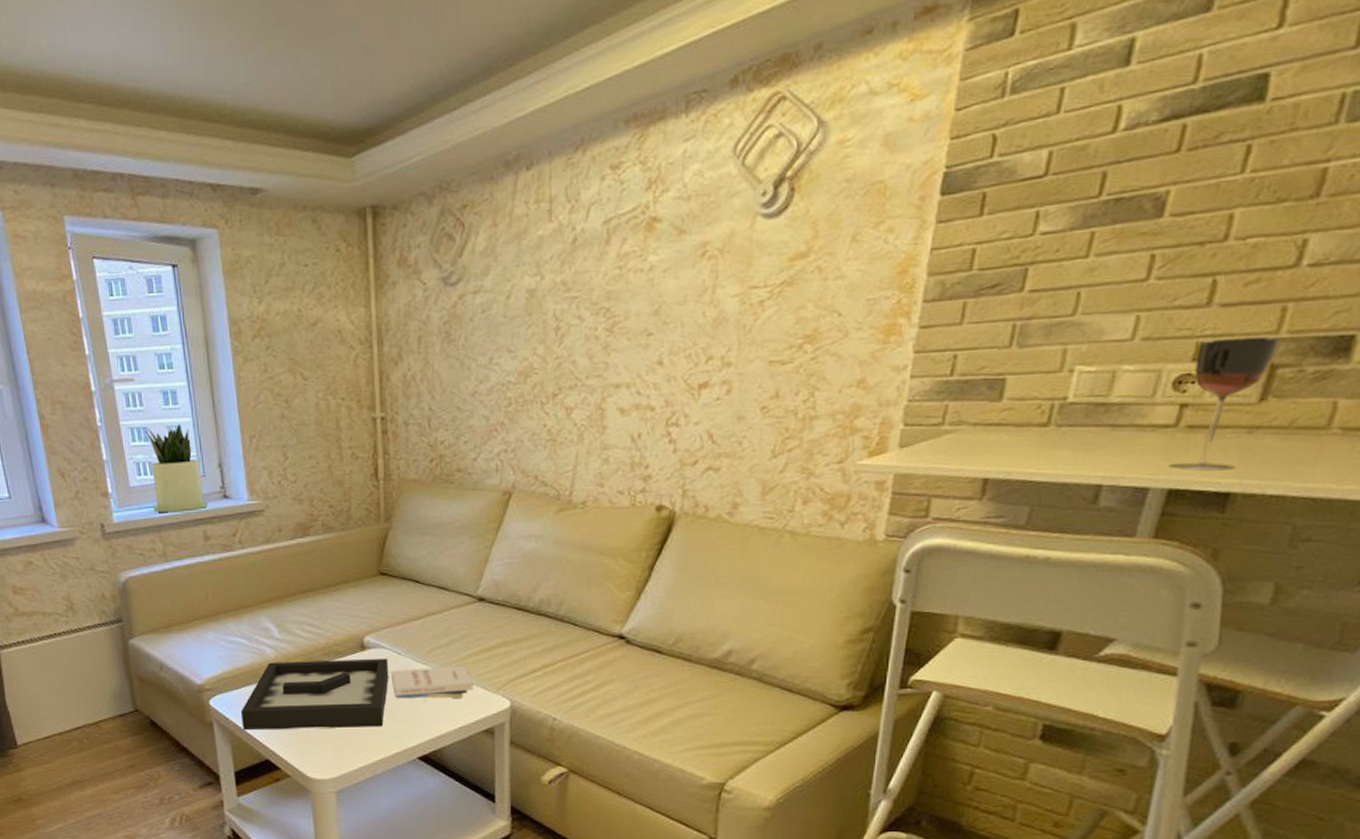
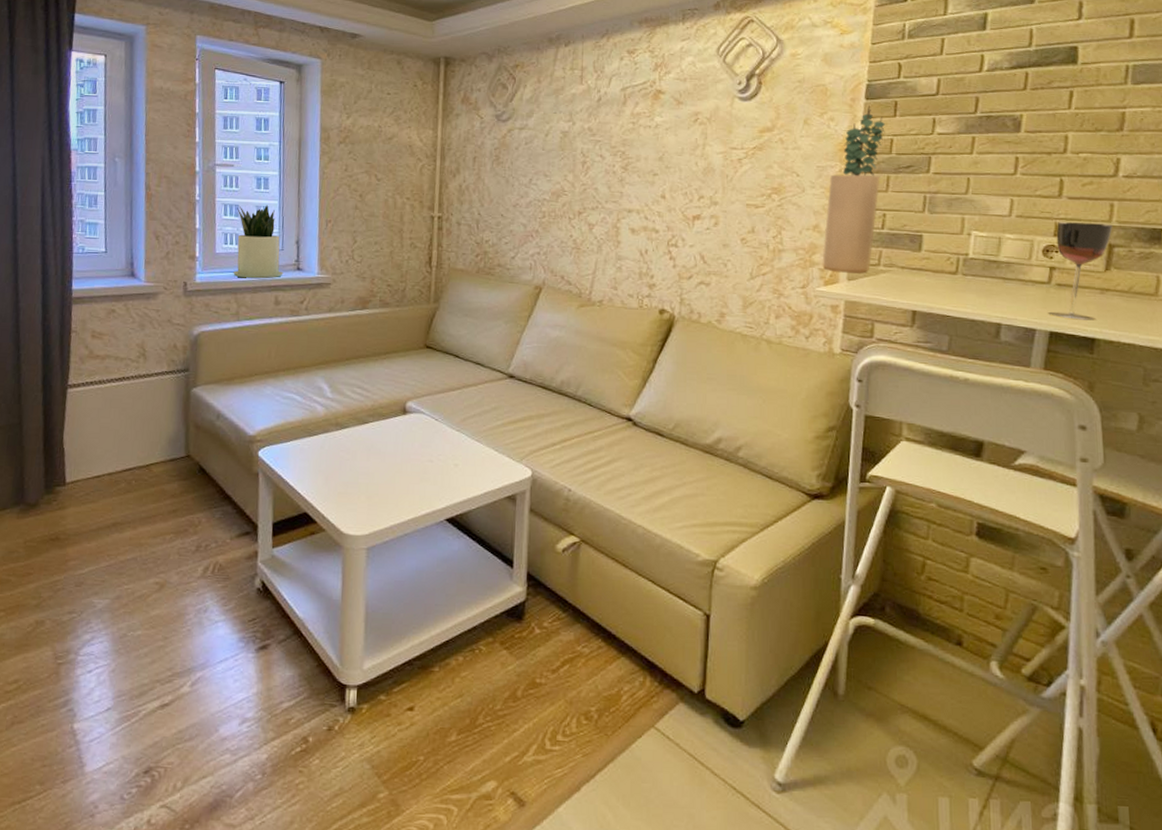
decorative tray: present [240,657,389,731] -> none [286,419,426,487]
books: present [390,665,474,699] -> none [427,434,500,466]
vase: none [866,203,966,439] -> present [822,105,885,274]

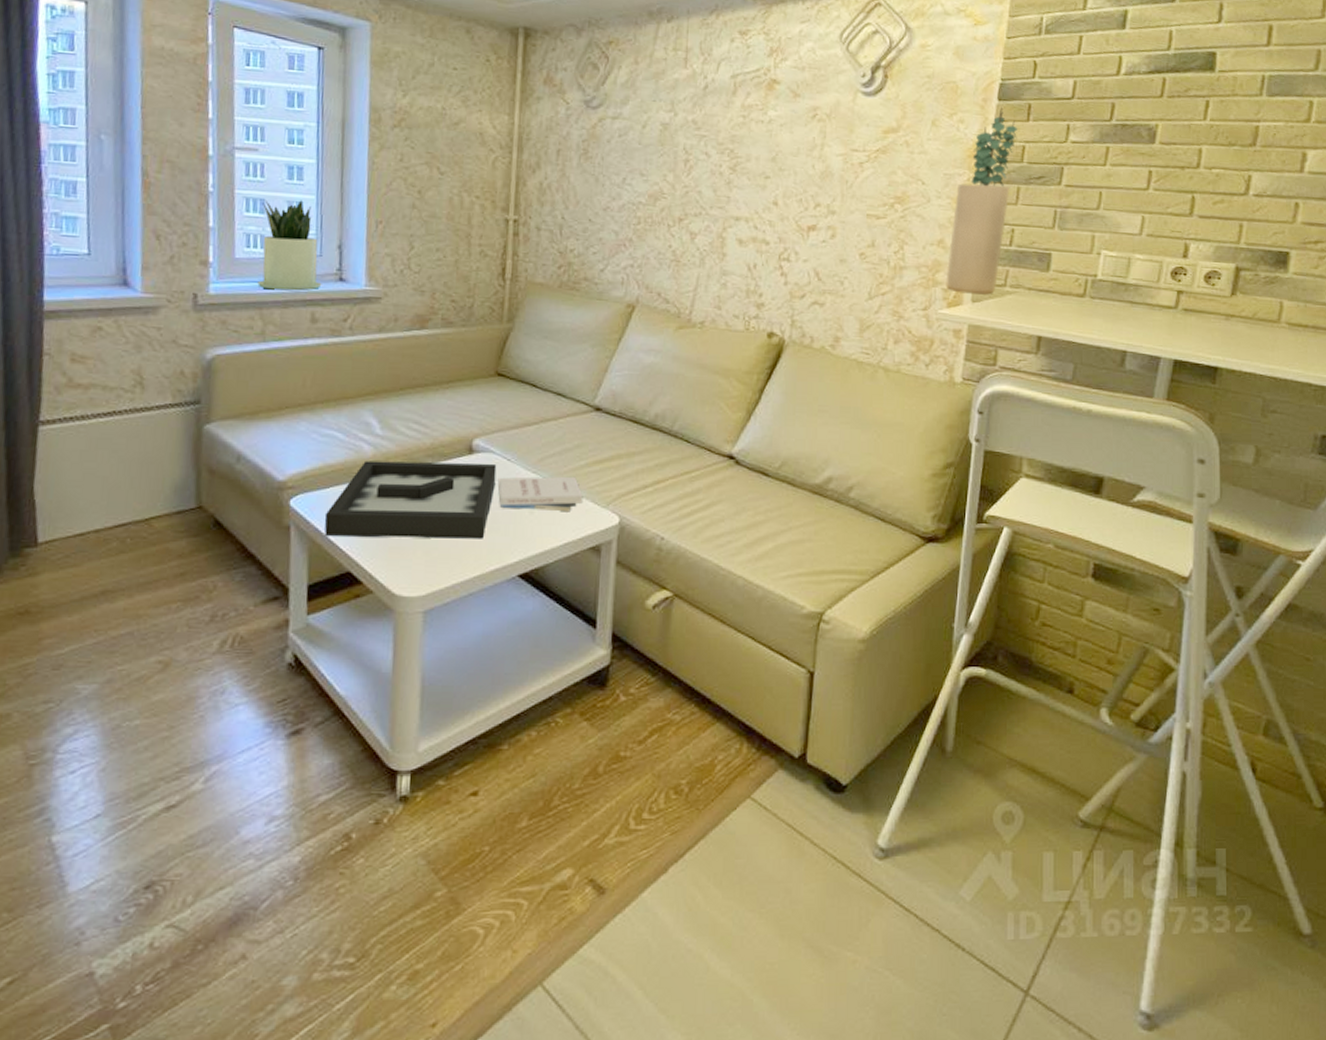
decorative tray: none [286,419,426,487] -> present [324,460,497,539]
books: none [427,434,500,466] -> present [497,476,583,512]
wineglass: present [1047,222,1114,321] -> none [1172,242,1242,348]

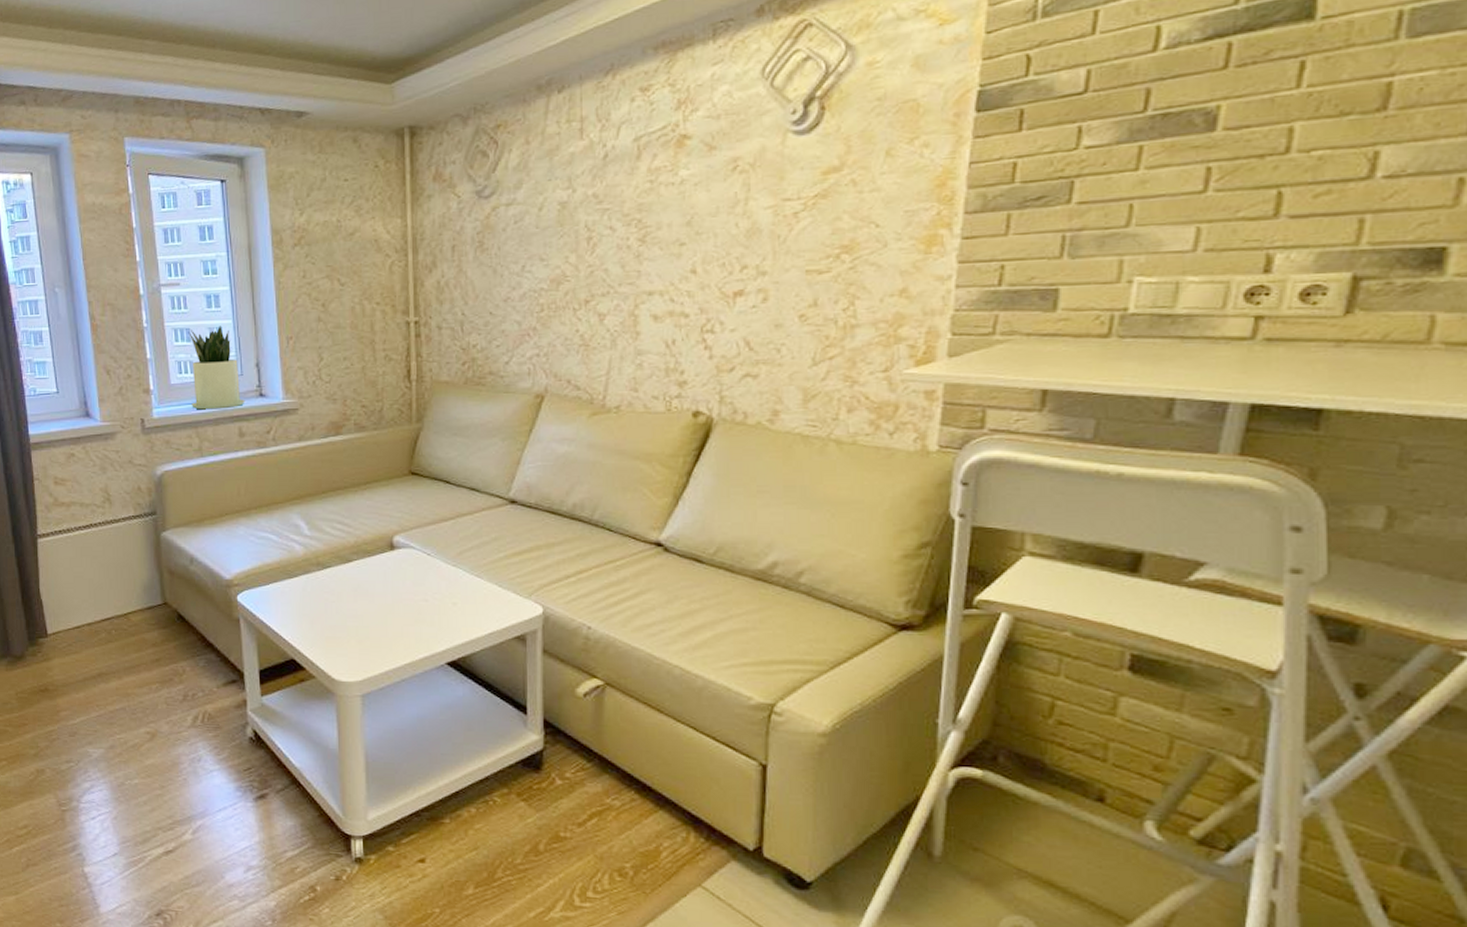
decorative tray: present [324,460,497,539] -> none [267,558,418,629]
books: present [497,476,583,512] -> none [419,568,505,603]
vase: present [946,107,1017,295] -> none [912,119,1005,348]

